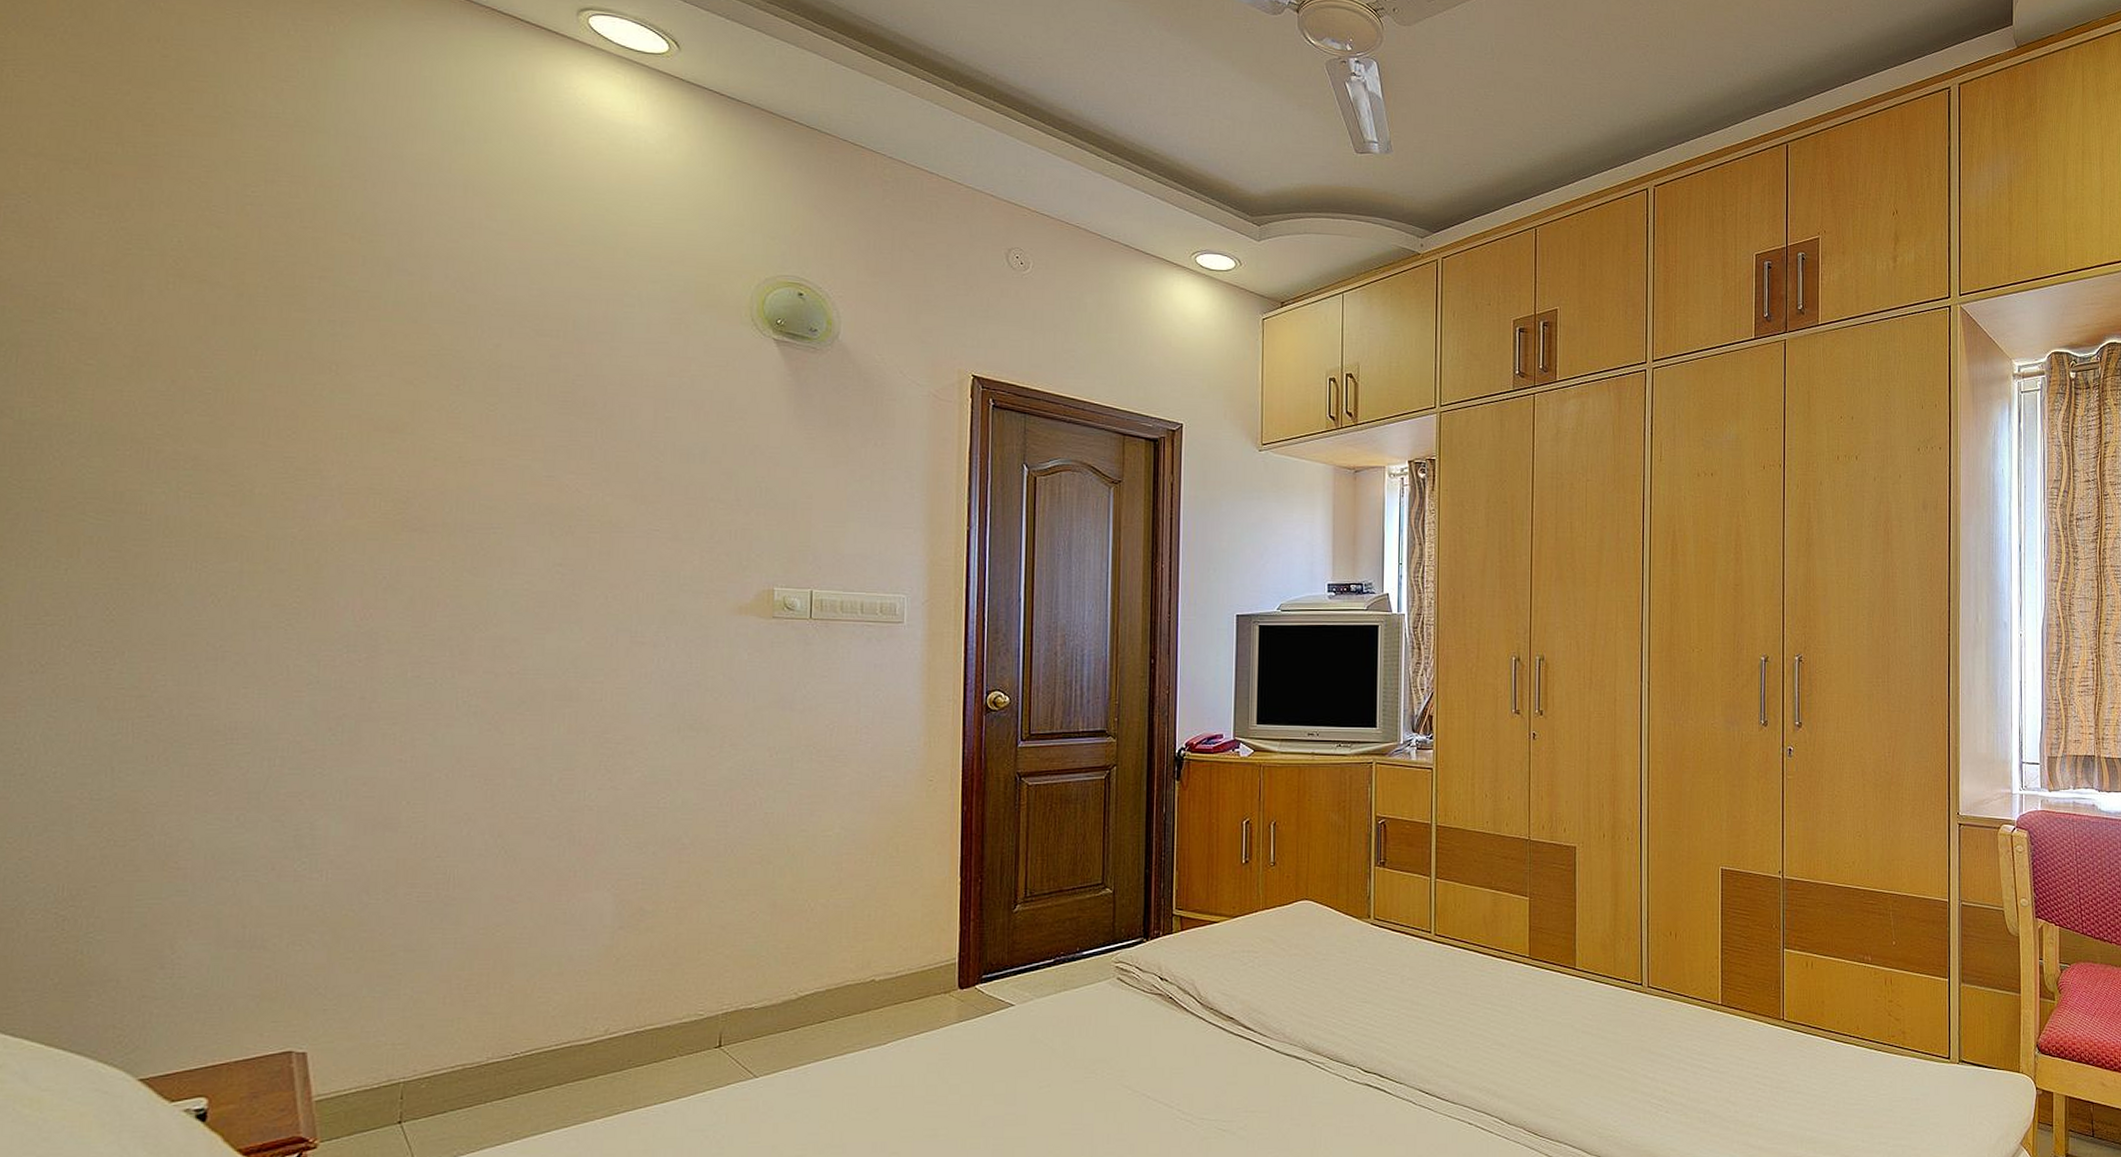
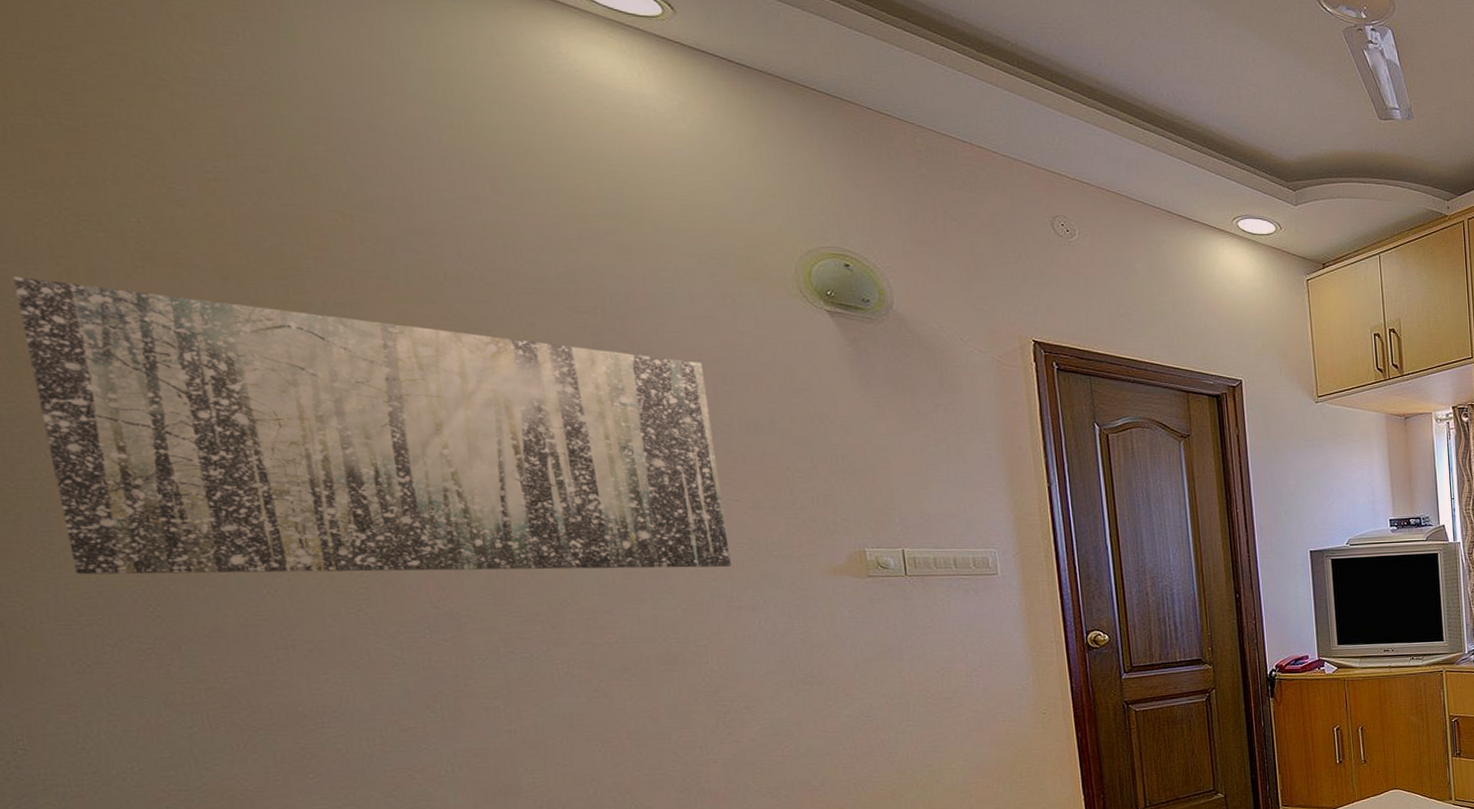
wall art: none [52,290,648,599] -> present [12,276,731,575]

